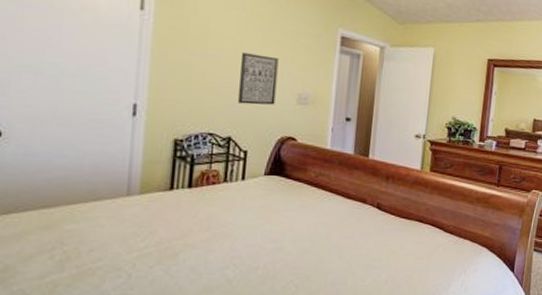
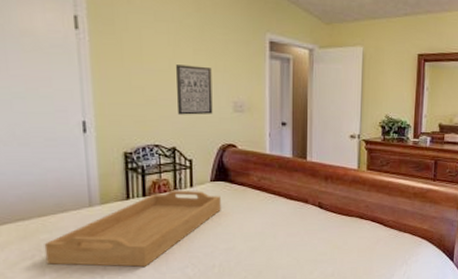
serving tray: none [66,182,274,265] -> present [44,190,221,267]

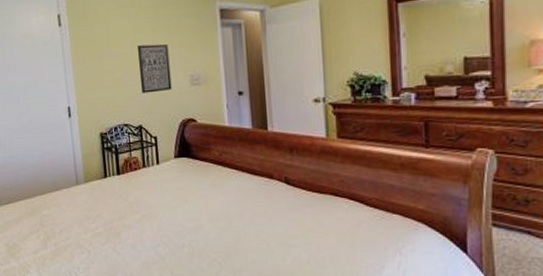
serving tray: present [44,190,221,267] -> none [45,167,186,243]

